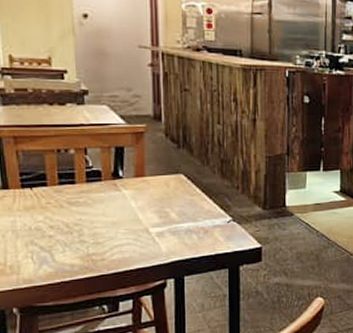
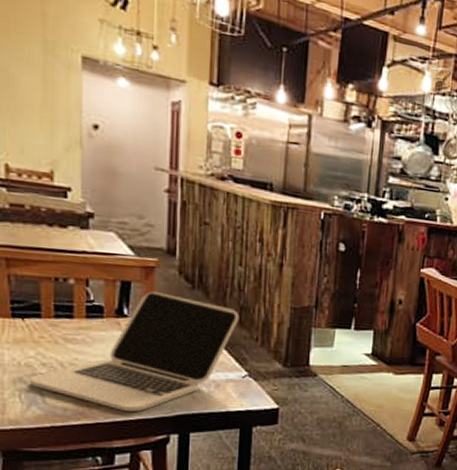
laptop: none [39,154,221,262] -> present [29,291,240,412]

